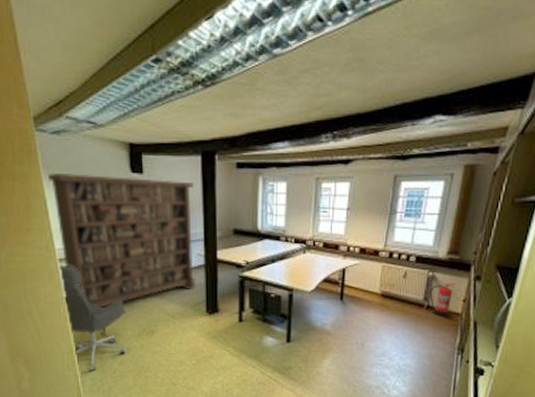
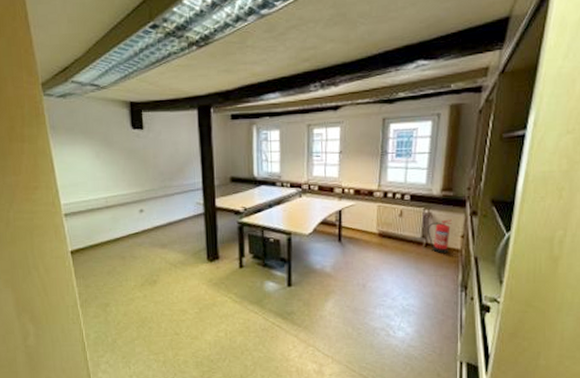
bookcase: present [48,172,197,308] -> none [55,132,197,260]
office chair: present [59,266,126,371] -> none [64,220,129,323]

